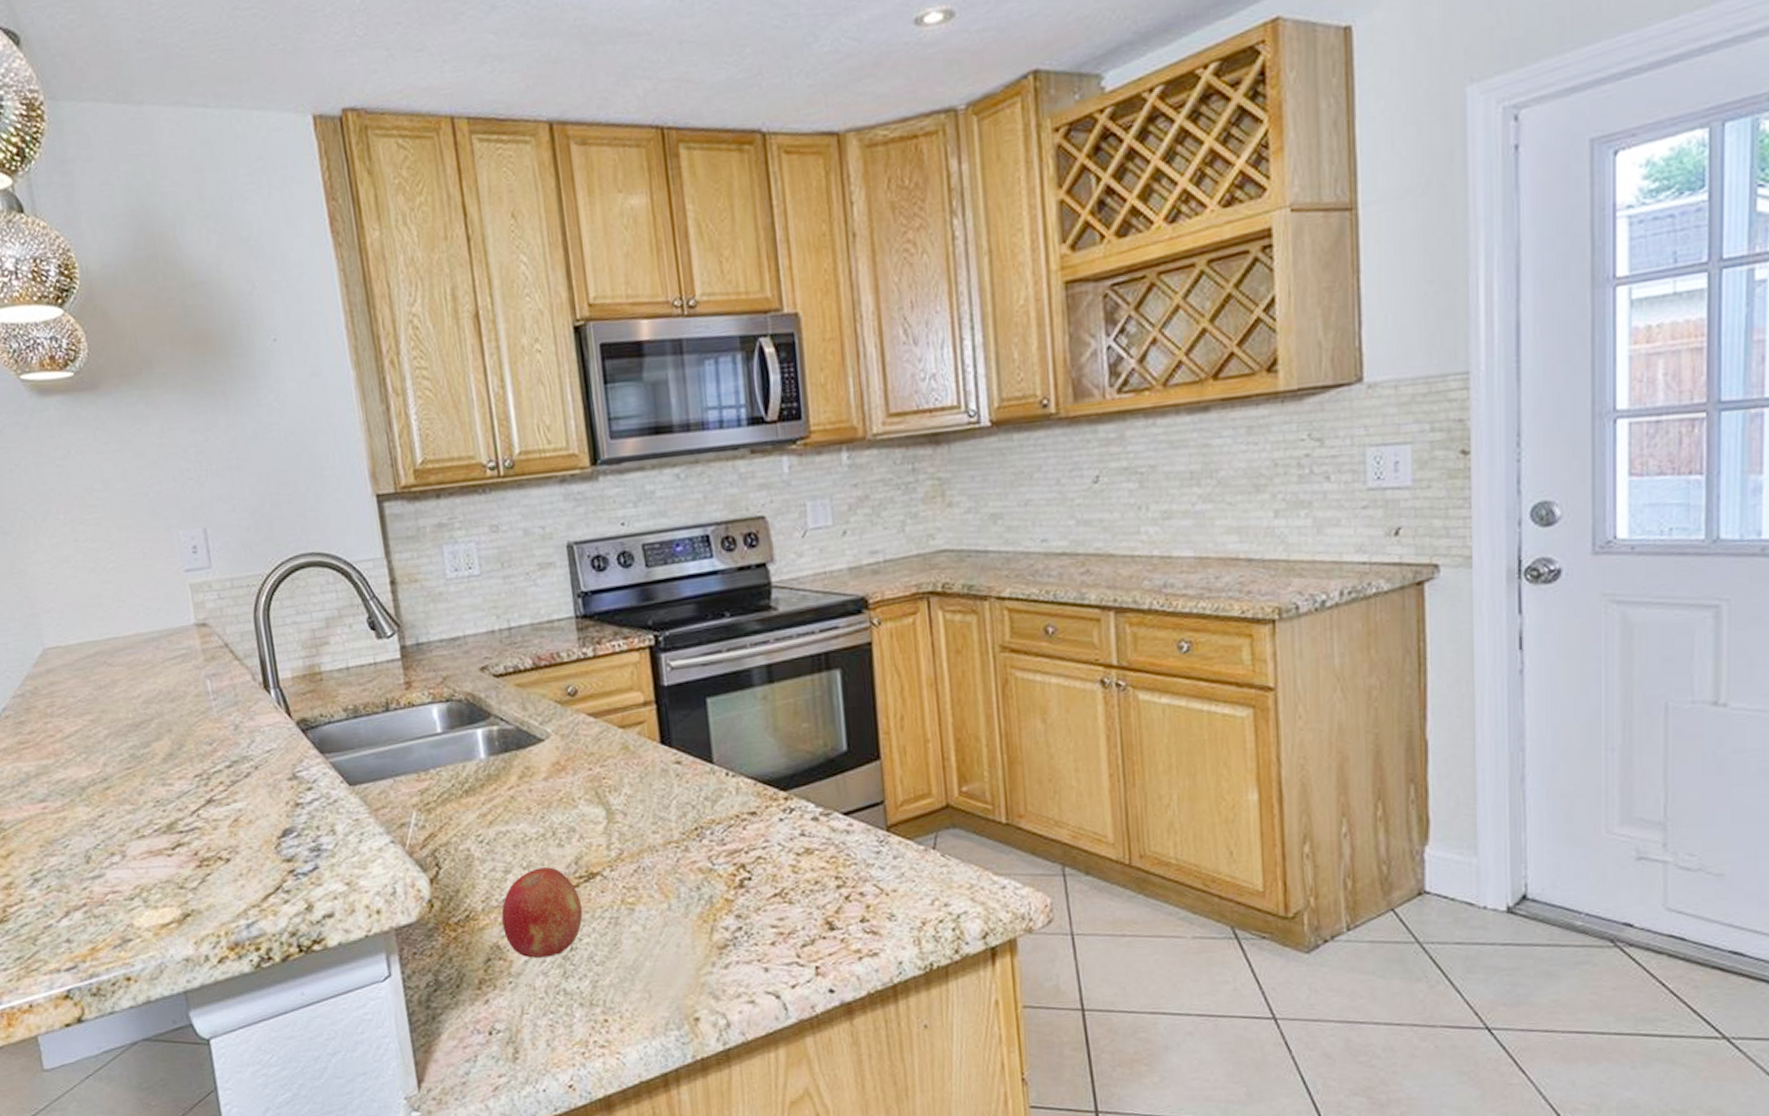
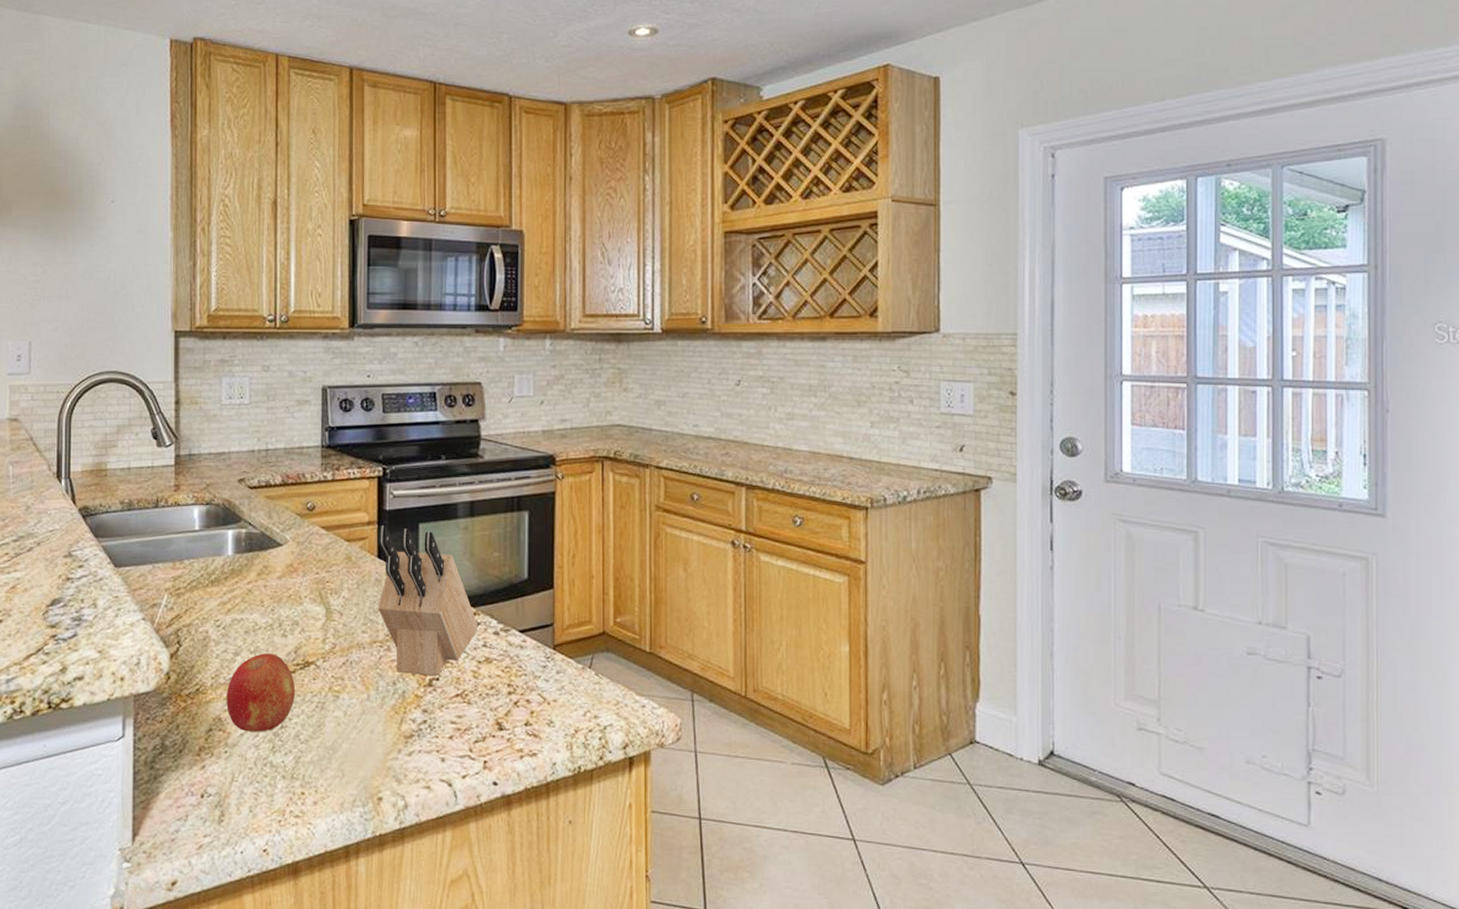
knife block: none [657,705,792,876] -> present [377,526,478,676]

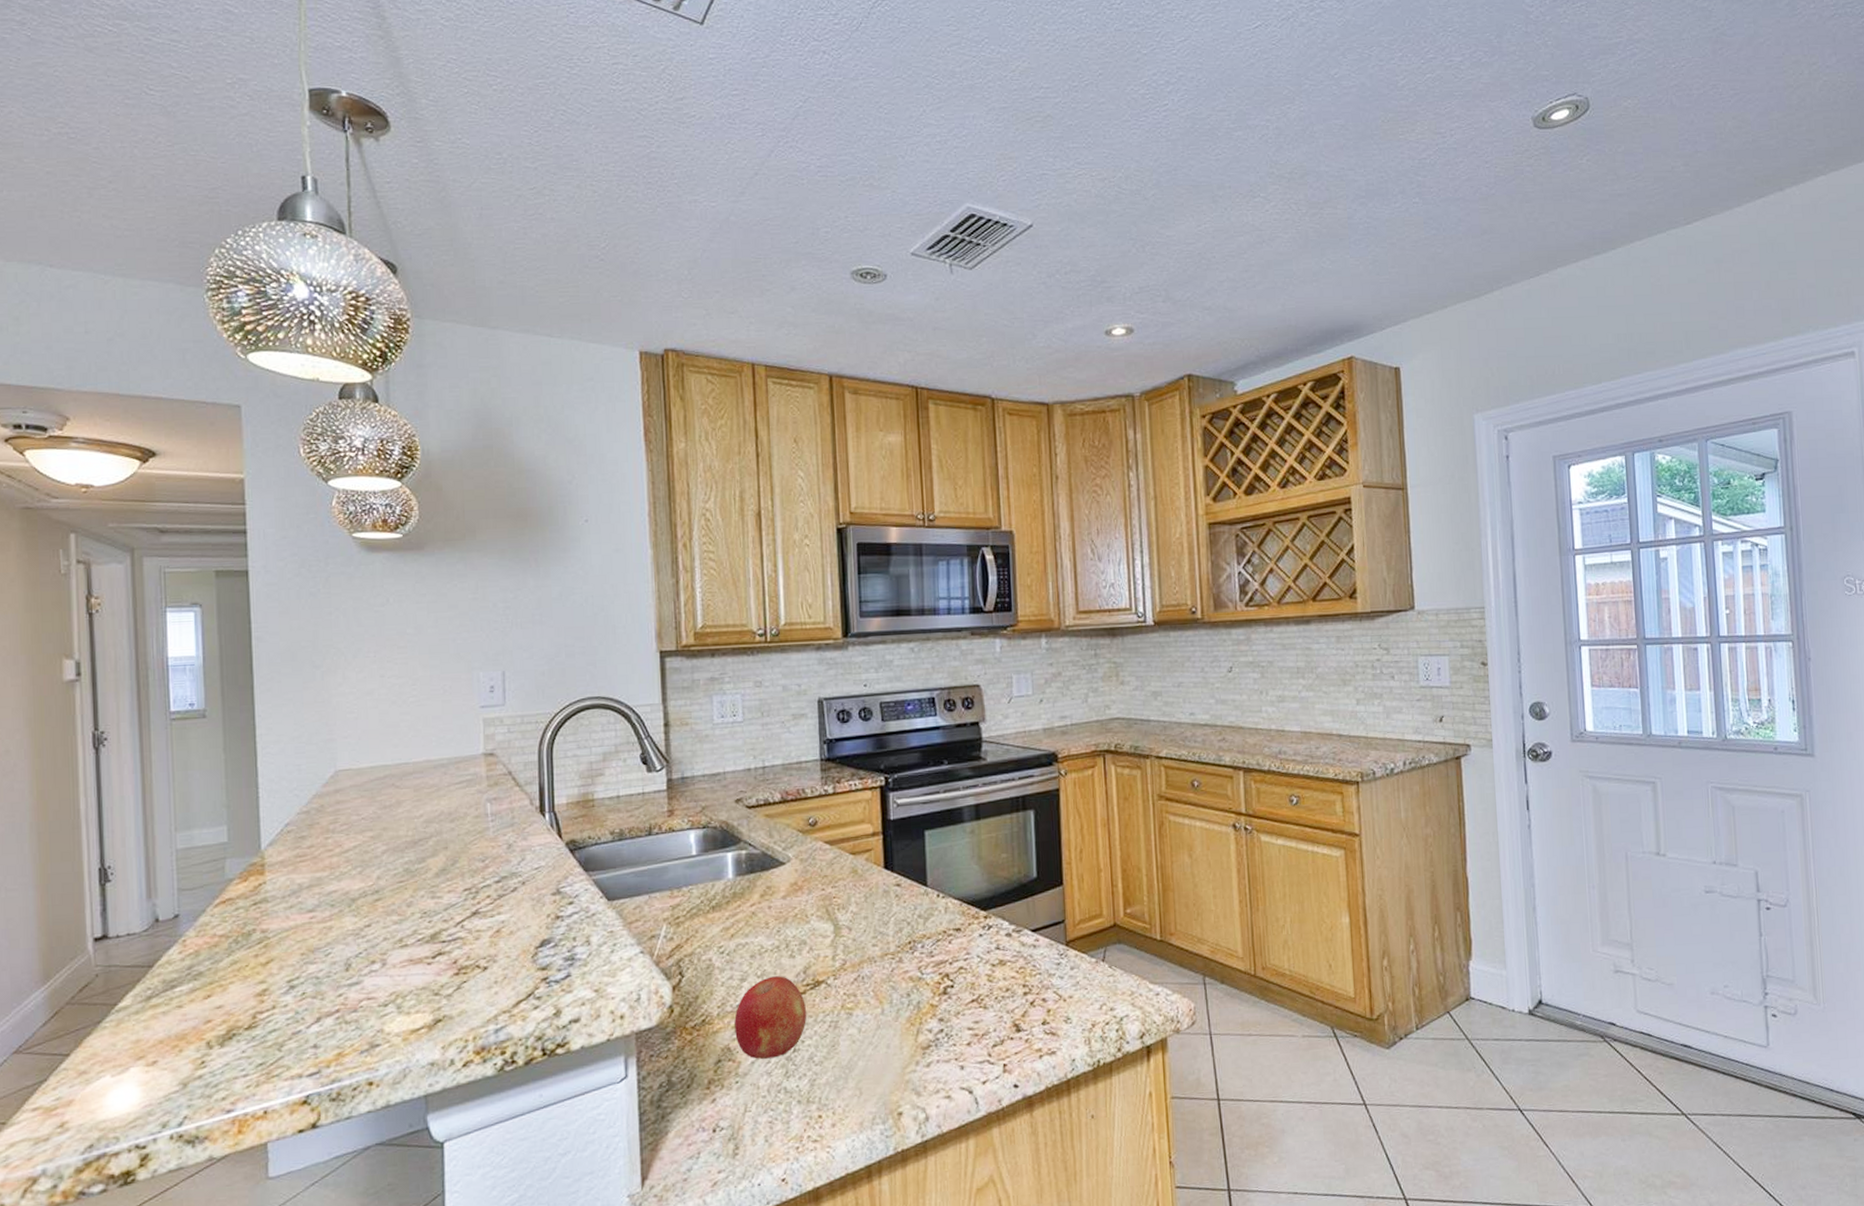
knife block: present [377,526,478,676] -> none [884,836,990,984]

